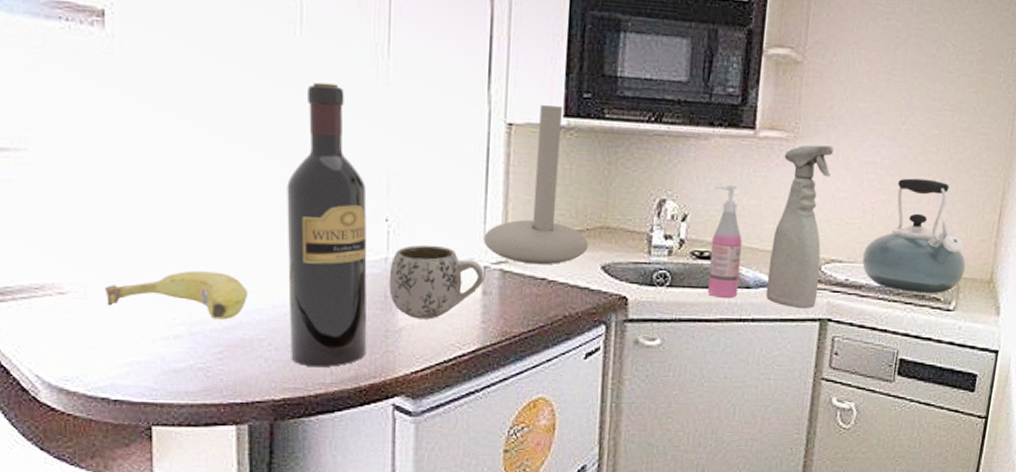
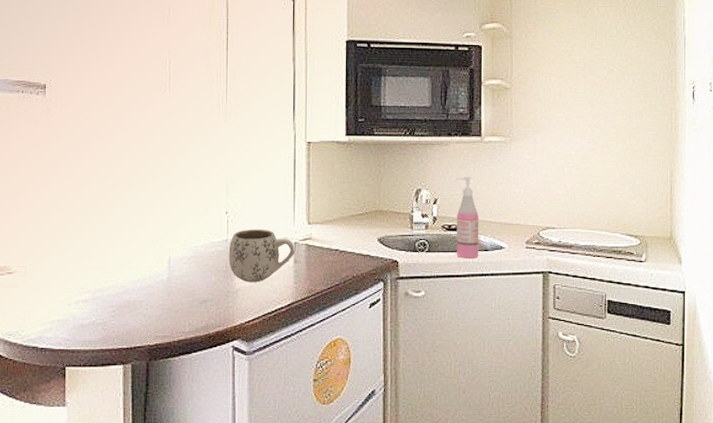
fruit: present [104,271,249,320] -> none [38,254,133,288]
wine bottle: present [287,82,368,367] -> none [159,122,214,319]
paper towel holder: present [484,105,589,265] -> none [294,129,368,240]
spray bottle: present [765,145,834,310] -> none [500,145,540,265]
kettle: present [862,178,966,293] -> none [569,165,650,249]

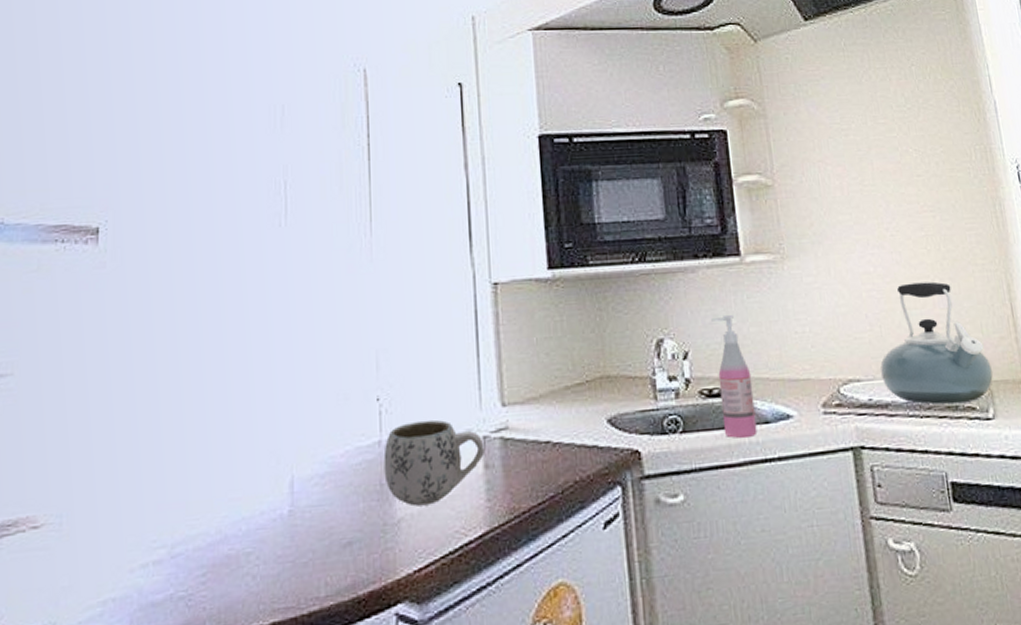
kettle: none [569,165,650,249] -> present [879,281,993,404]

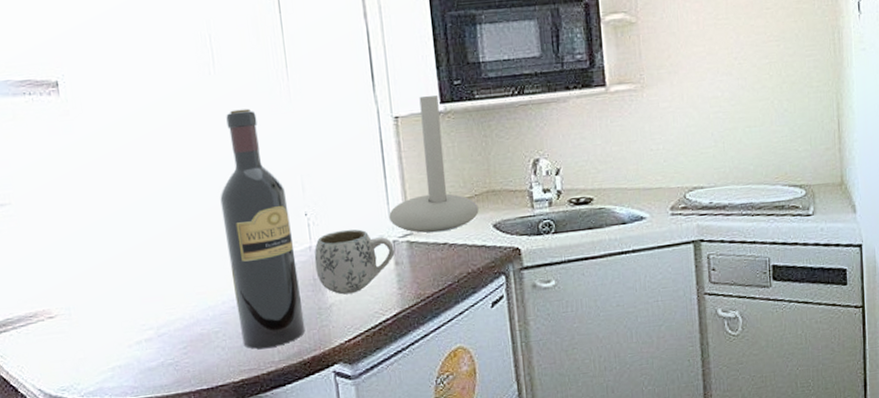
wine bottle: none [274,267,364,579] -> present [220,108,306,349]
paper towel holder: none [480,260,591,428] -> present [389,95,479,233]
soap dispenser: present [711,314,758,439] -> none [580,136,616,237]
kettle: present [879,281,993,404] -> none [720,103,817,205]

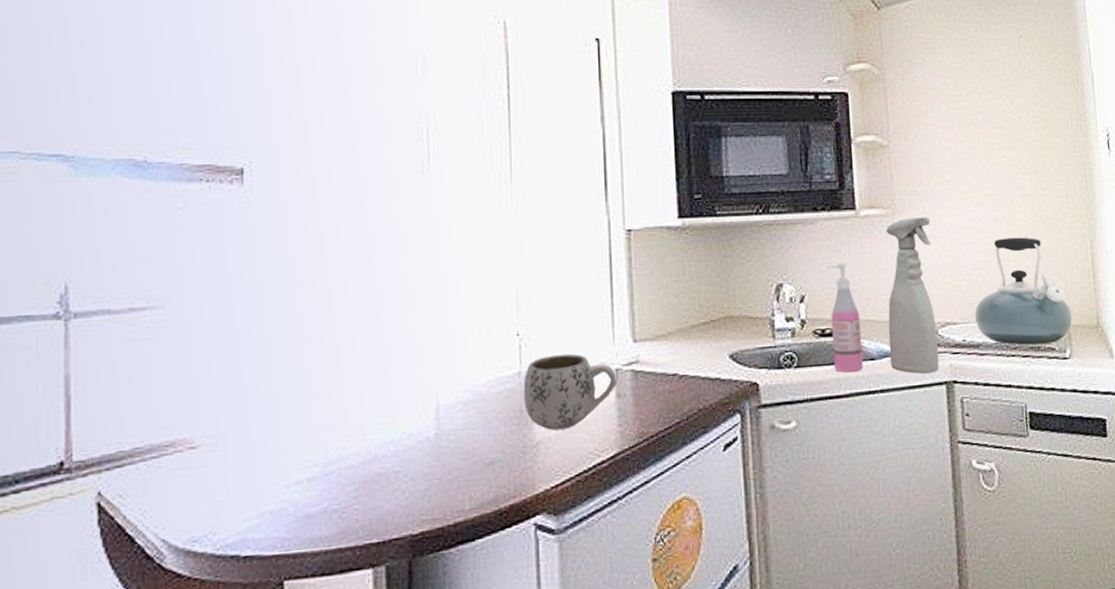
wine bottle: present [220,108,306,349] -> none [419,211,505,494]
paper towel holder: present [389,95,479,233] -> none [613,209,715,362]
soap dispenser: none [580,136,616,237] -> present [827,262,864,374]
spray bottle: none [635,89,687,235] -> present [886,217,939,375]
kettle: none [720,103,817,205] -> present [974,237,1073,345]

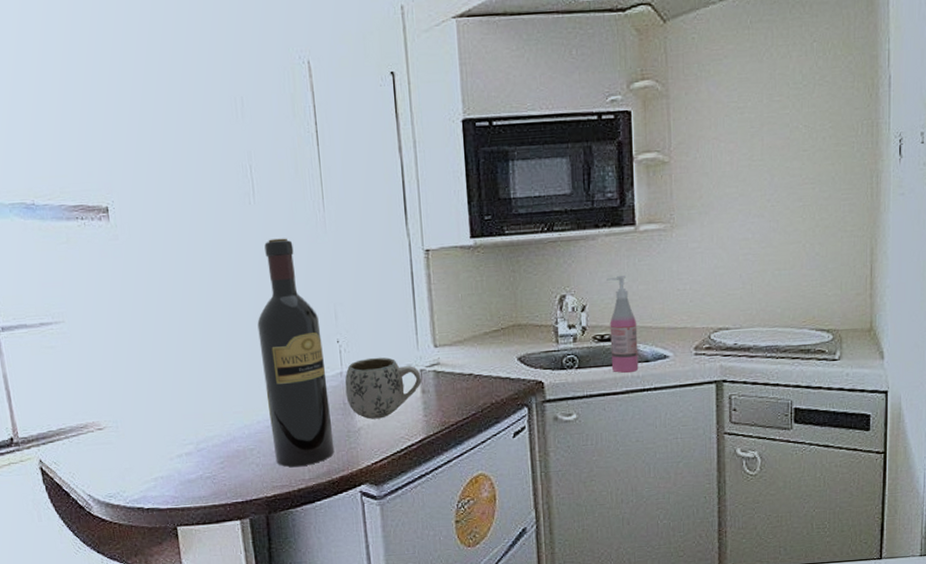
wine bottle: none [419,211,505,494] -> present [257,238,335,467]
spray bottle: present [886,217,939,375] -> none [663,230,710,375]
kettle: present [974,237,1073,345] -> none [746,246,845,348]

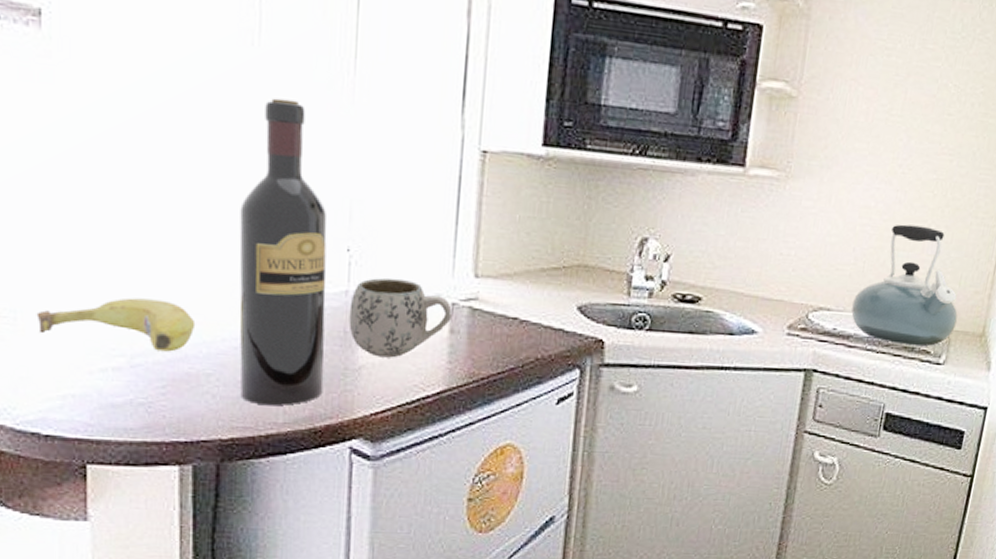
fruit: none [130,399,238,437] -> present [36,297,196,352]
soap dispenser: present [606,275,639,374] -> none [688,224,727,346]
kettle: none [746,246,845,348] -> present [851,224,958,346]

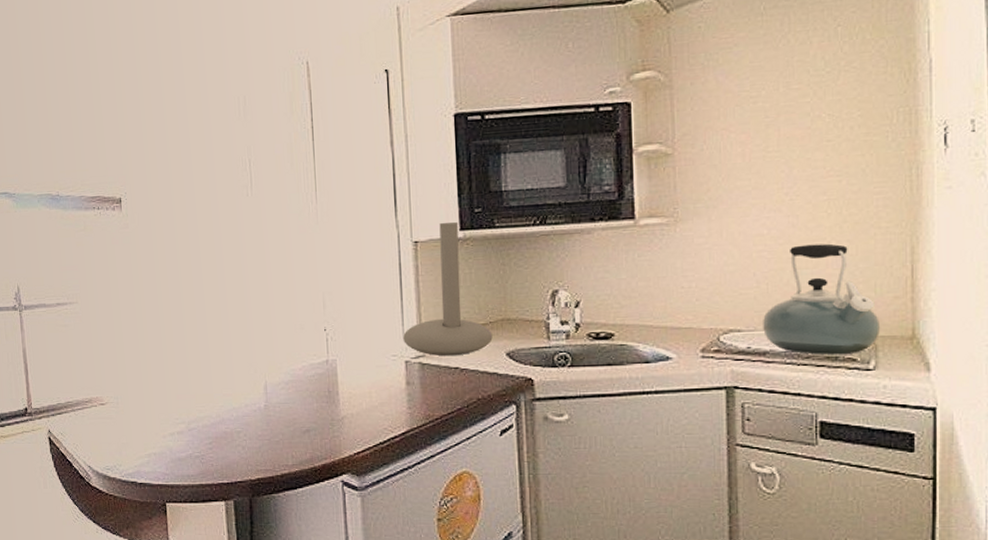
fruit: present [36,297,196,352] -> none [129,381,228,418]
wine bottle: present [239,98,328,406] -> none [249,228,318,451]
mug: present [348,277,452,358] -> none [330,346,406,409]
paper towel holder: none [452,132,565,304] -> present [403,222,493,357]

